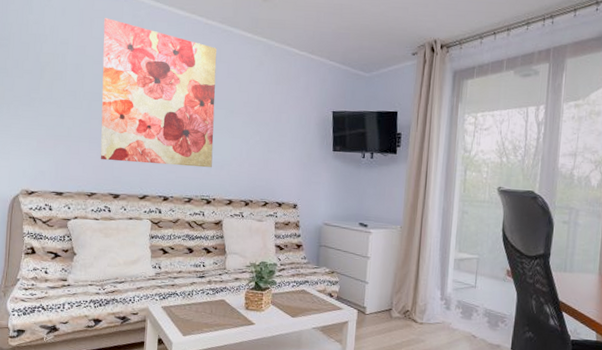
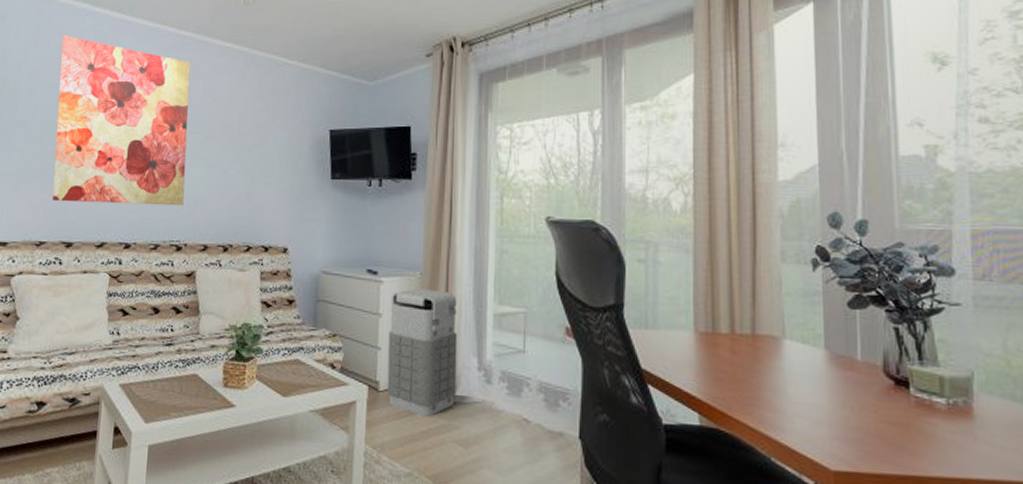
grenade: none [372,238,428,333] -> present [387,289,458,417]

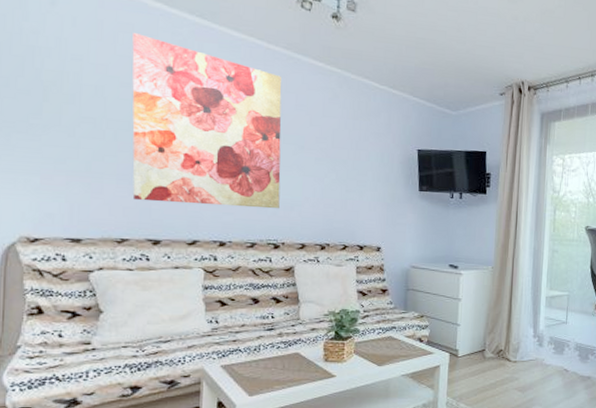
grenade: present [387,289,458,417] -> none [464,279,520,373]

